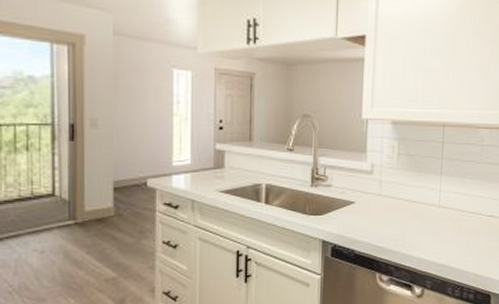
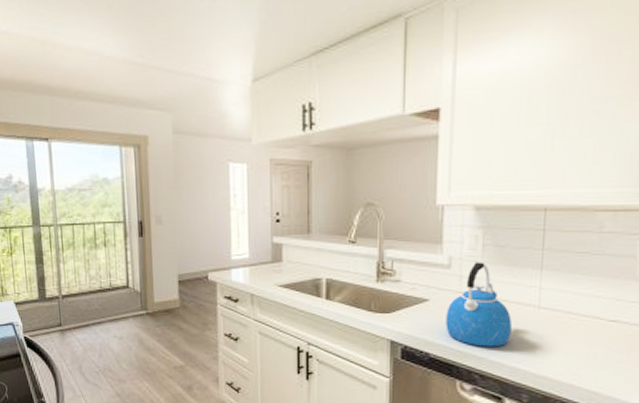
kettle: none [368,168,419,242] -> present [445,262,512,347]

